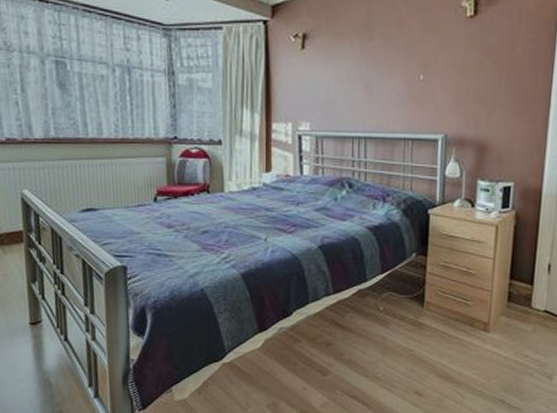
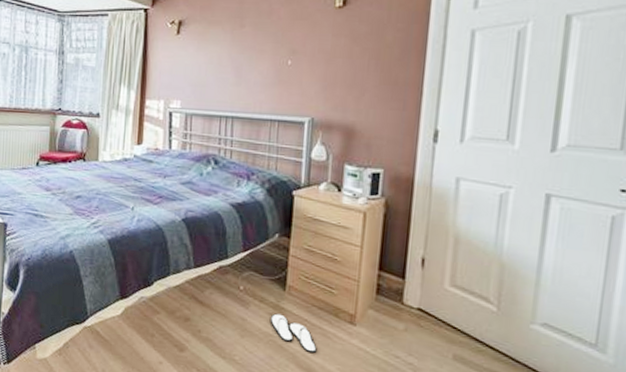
slippers: none [409,329,455,362] -> present [270,313,317,354]

